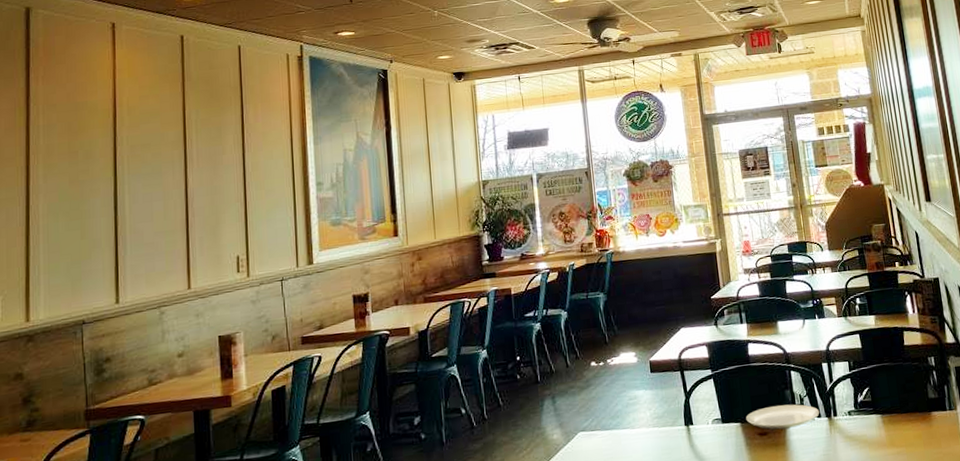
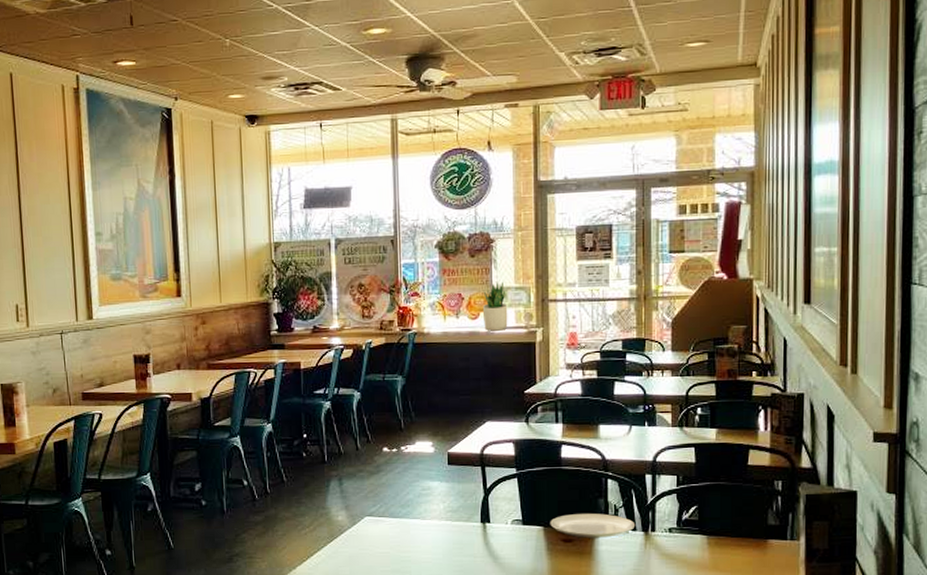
planter: none [667,201,691,246] -> present [483,281,508,331]

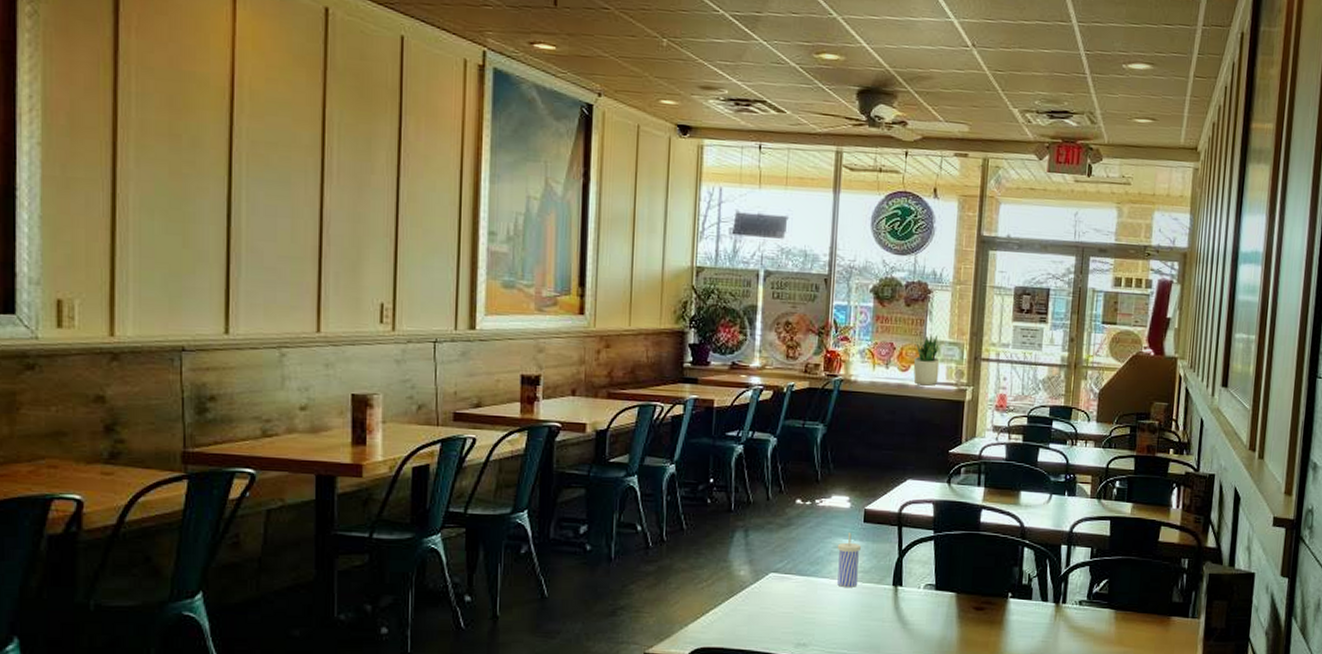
beverage cup: none [425,475,448,526] -> present [837,533,862,587]
plate: present [550,513,636,538] -> none [963,581,1048,608]

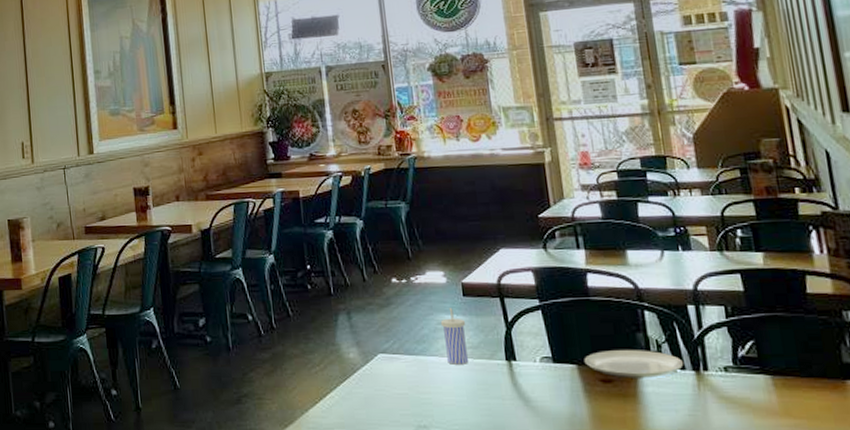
planter: present [913,334,940,386] -> none [482,101,513,153]
plate: none [963,581,1048,608] -> present [584,350,684,378]

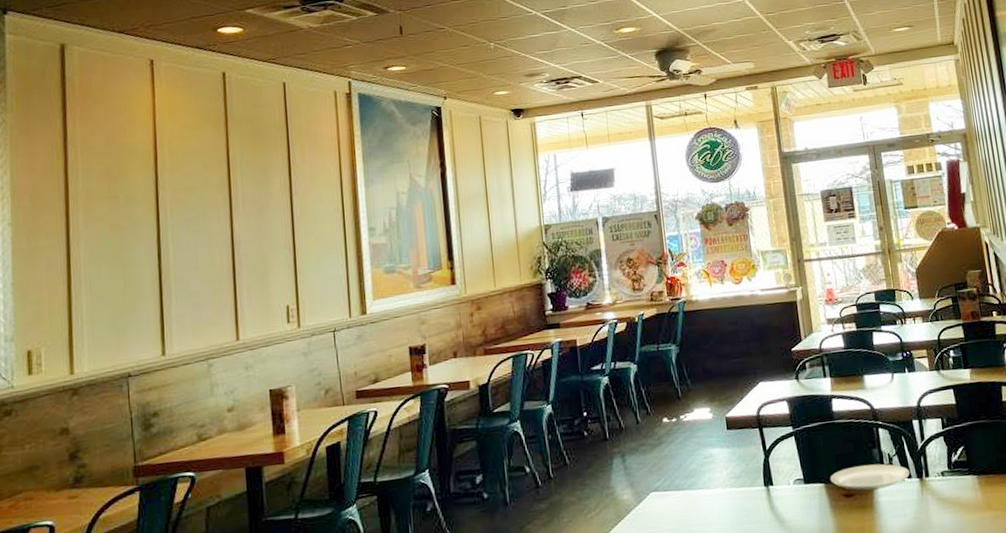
beverage cup: present [440,308,469,365] -> none [707,442,733,495]

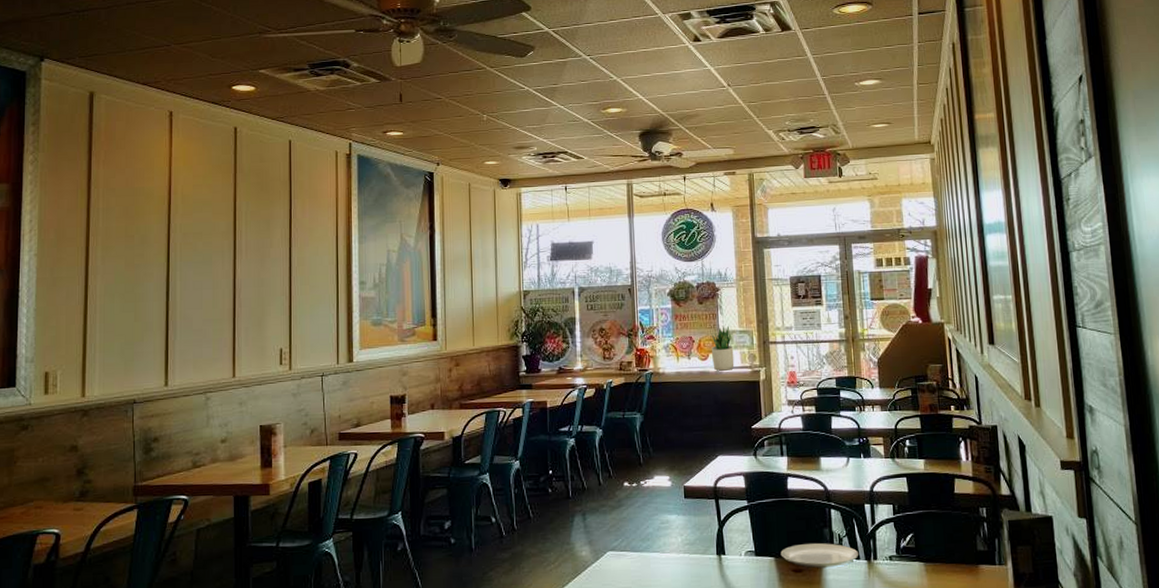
planter: none [743,246,770,294] -> present [711,325,735,371]

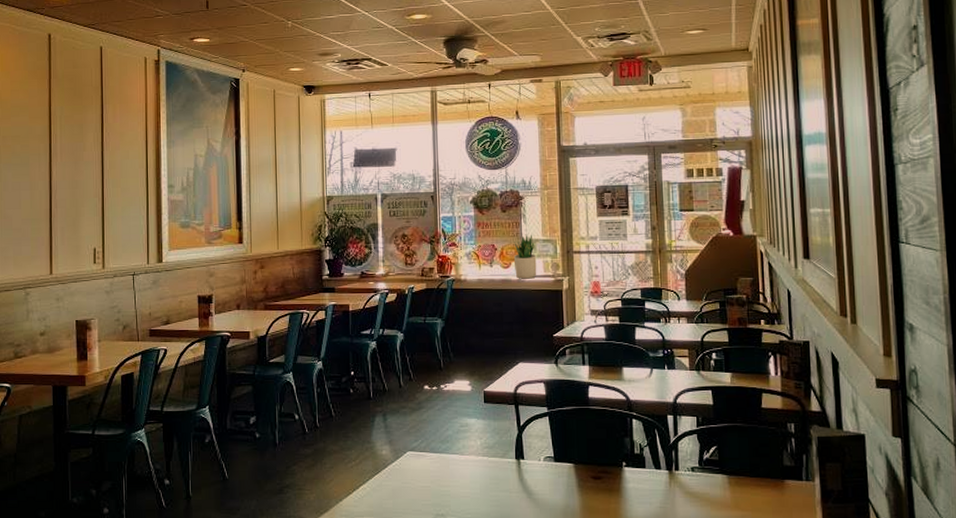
plate: present [780,543,859,568] -> none [580,452,660,476]

